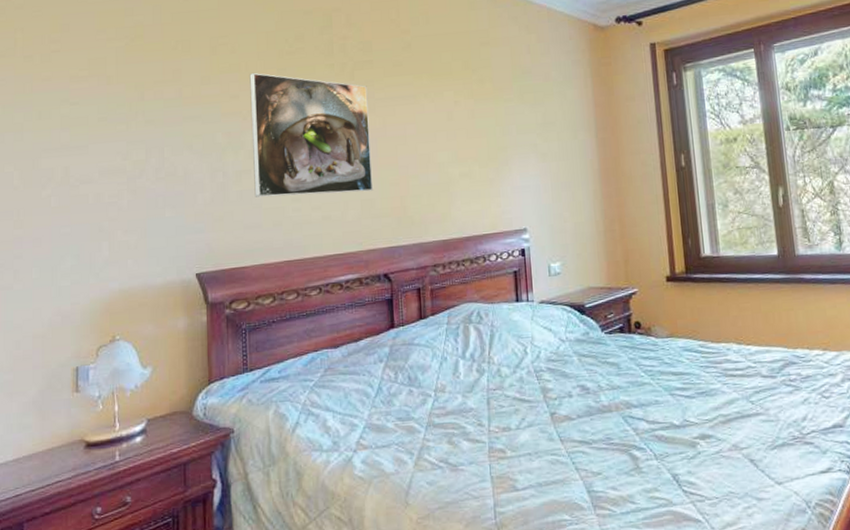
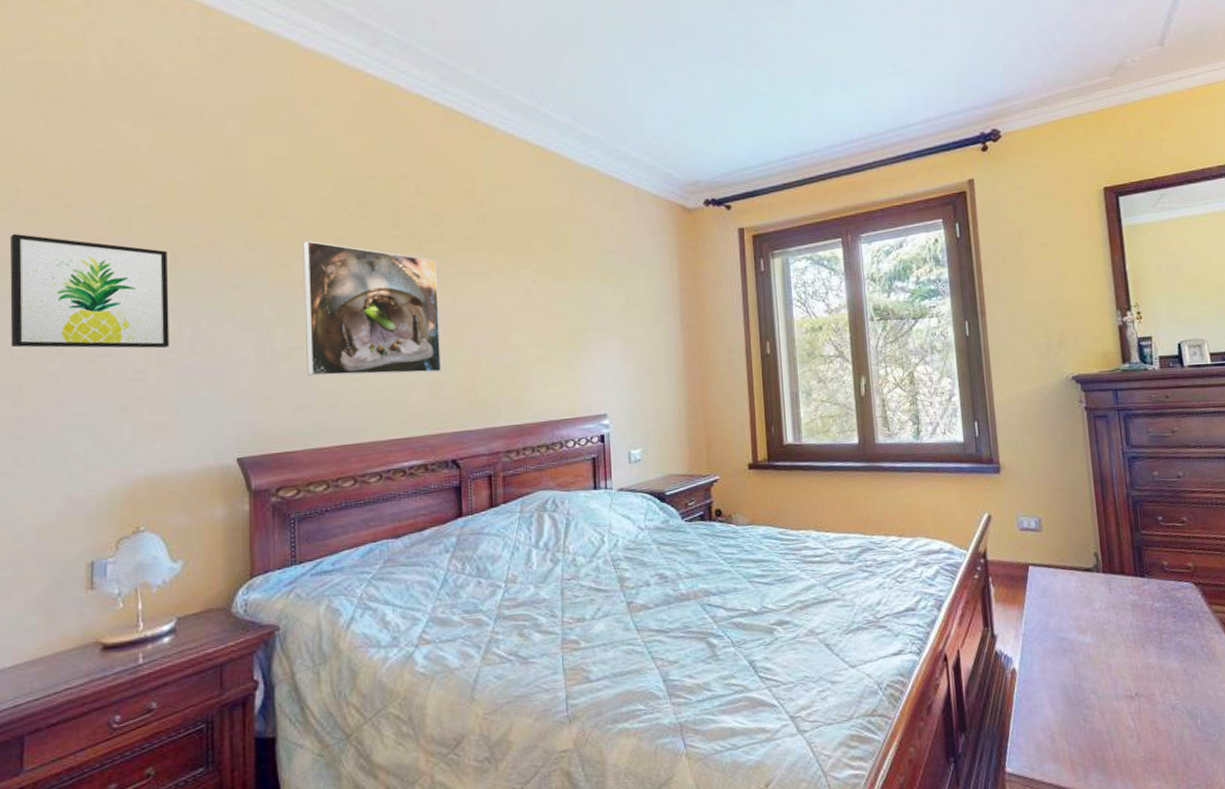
wall art: none [10,77,139,177] -> present [10,233,169,349]

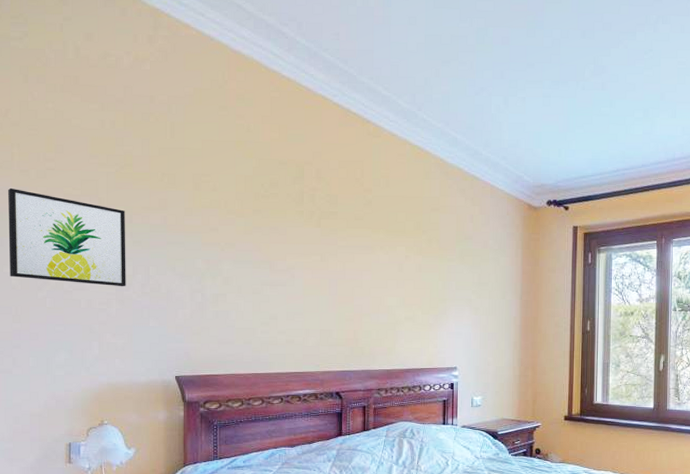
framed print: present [303,240,442,376] -> none [228,210,332,323]

